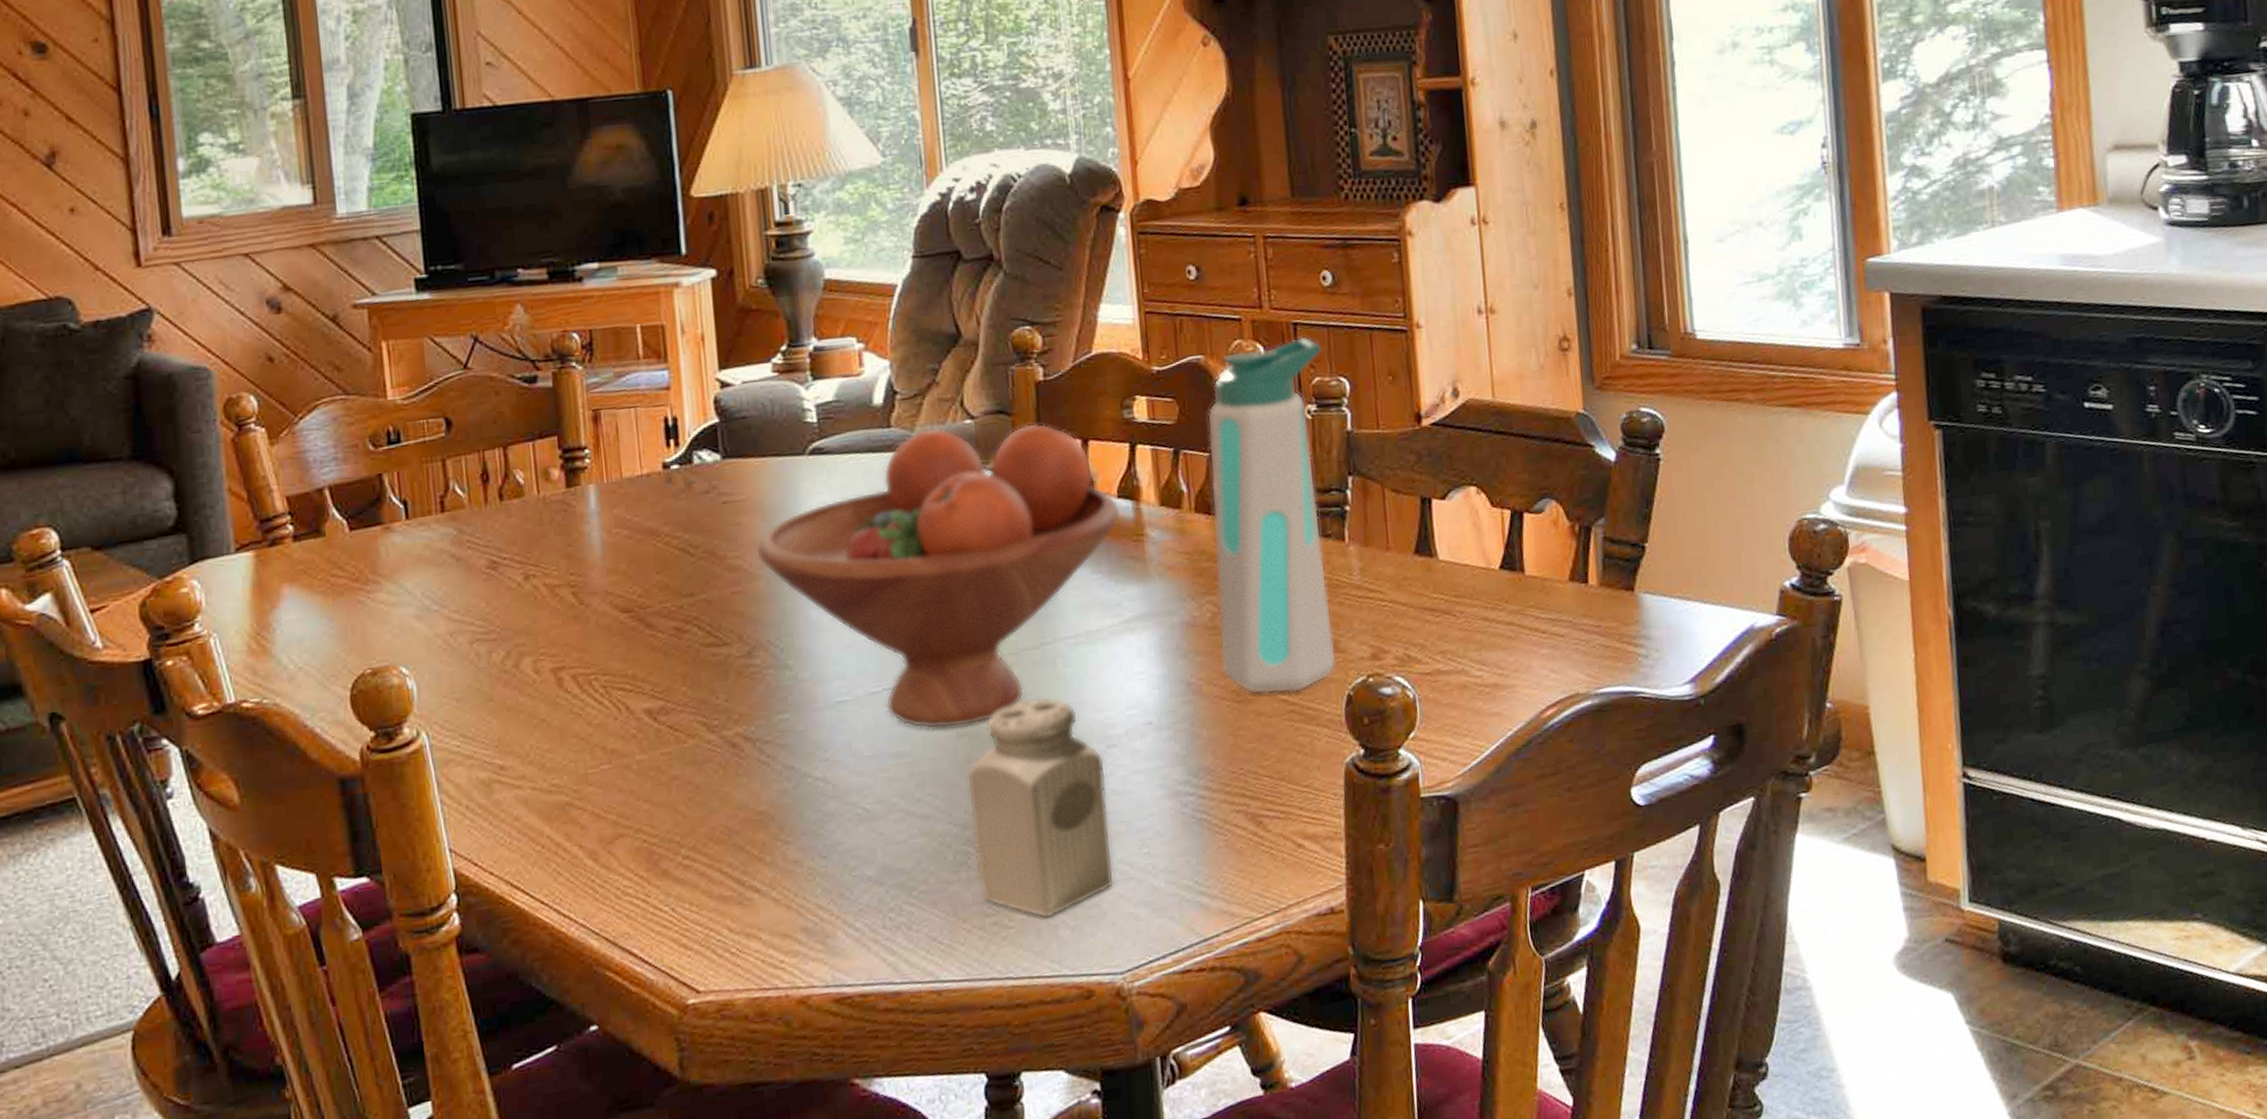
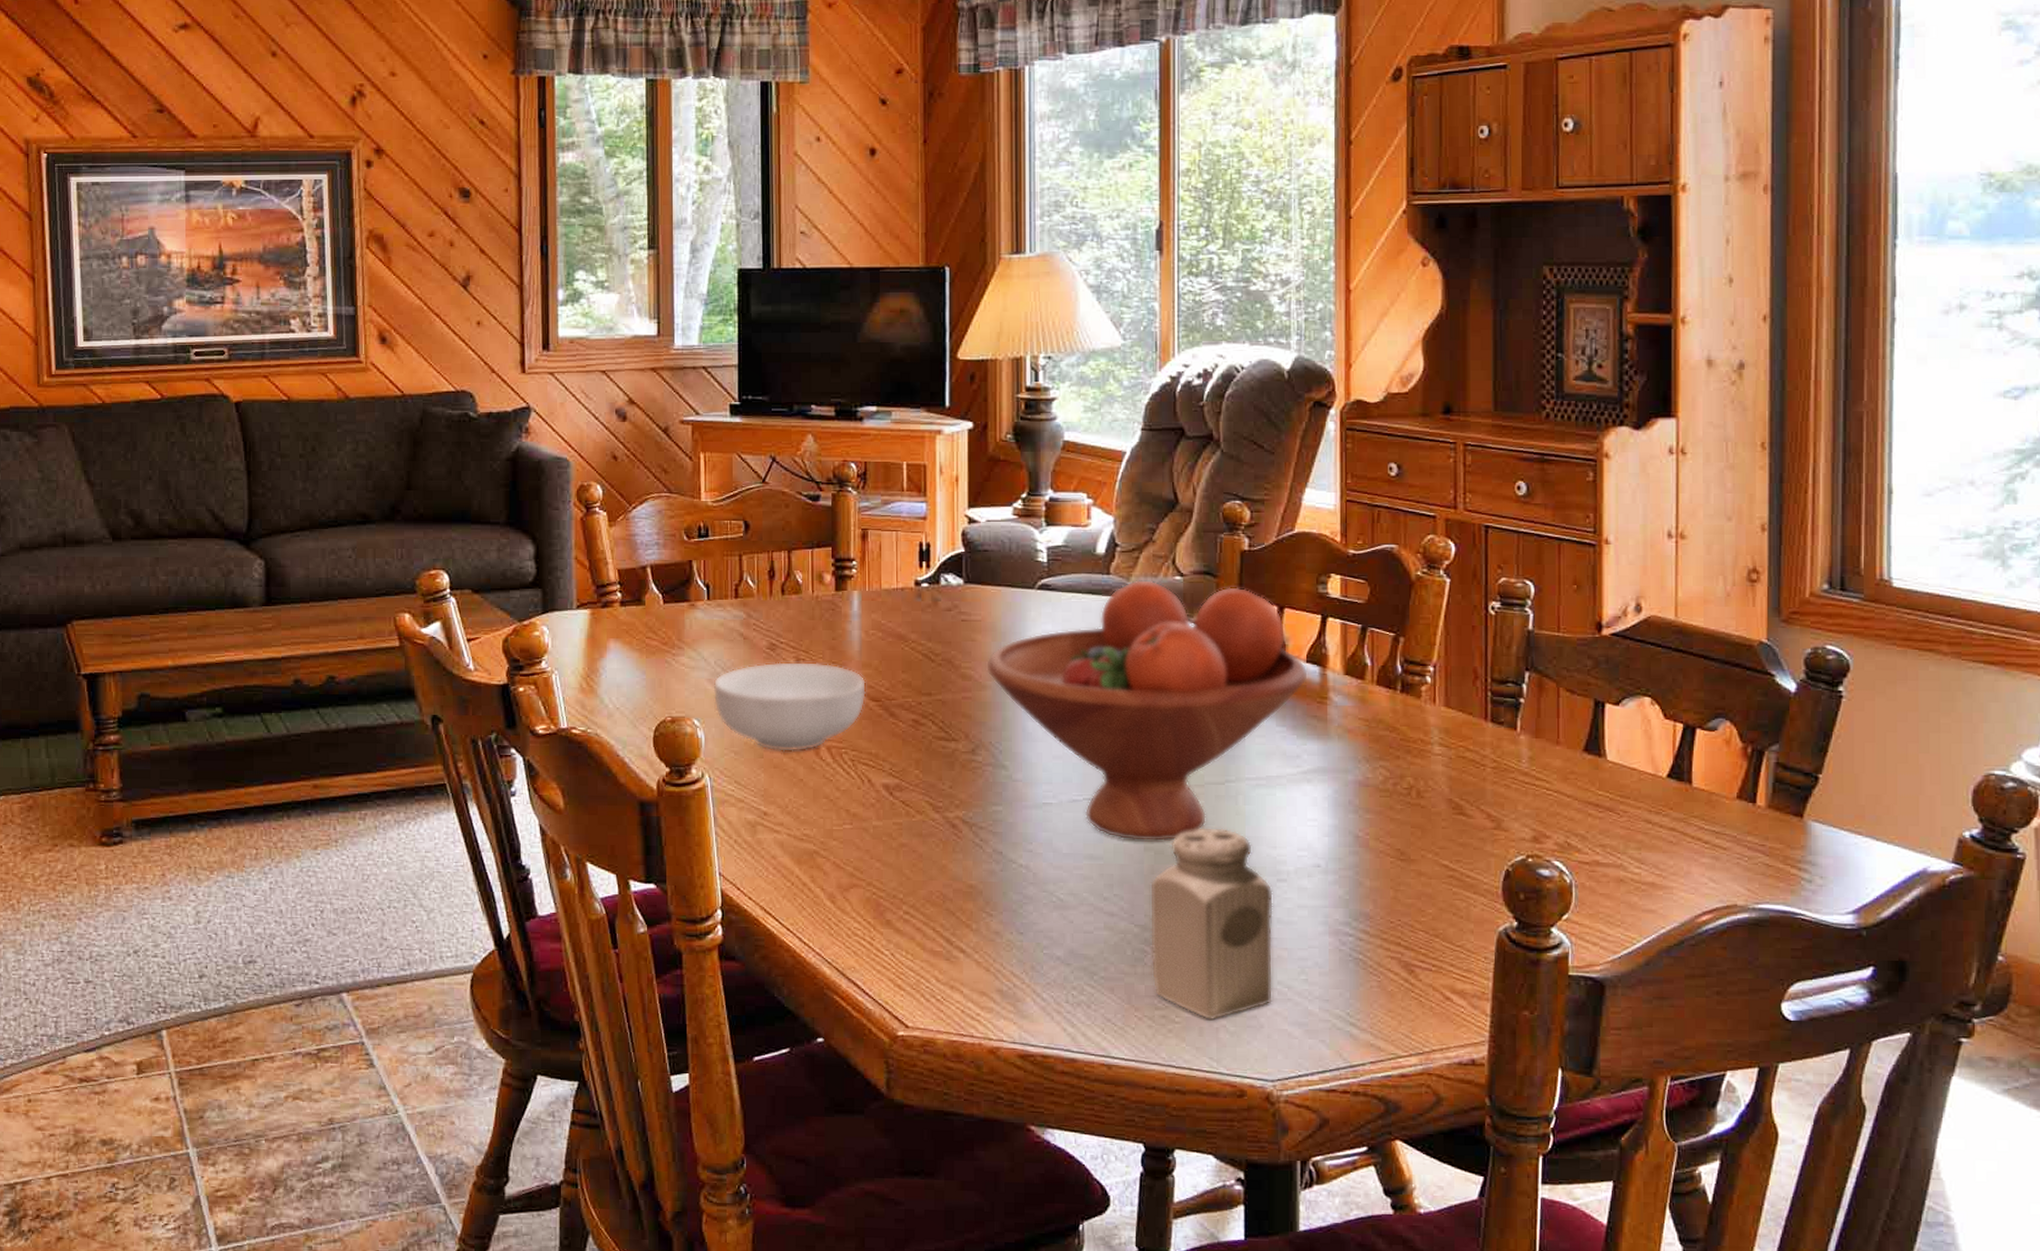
cereal bowl: none [422,575,615,691] -> present [713,661,866,752]
water bottle: present [1207,336,1337,695] -> none [1388,539,1511,860]

